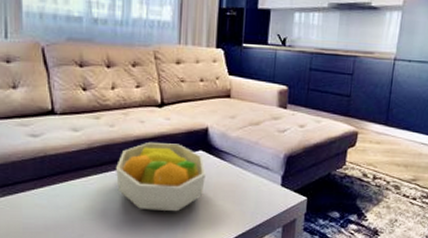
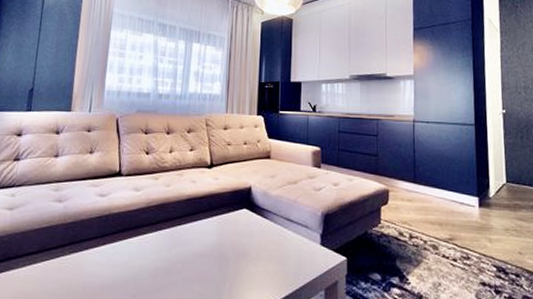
fruit bowl: present [116,141,206,212] -> none [169,200,250,272]

